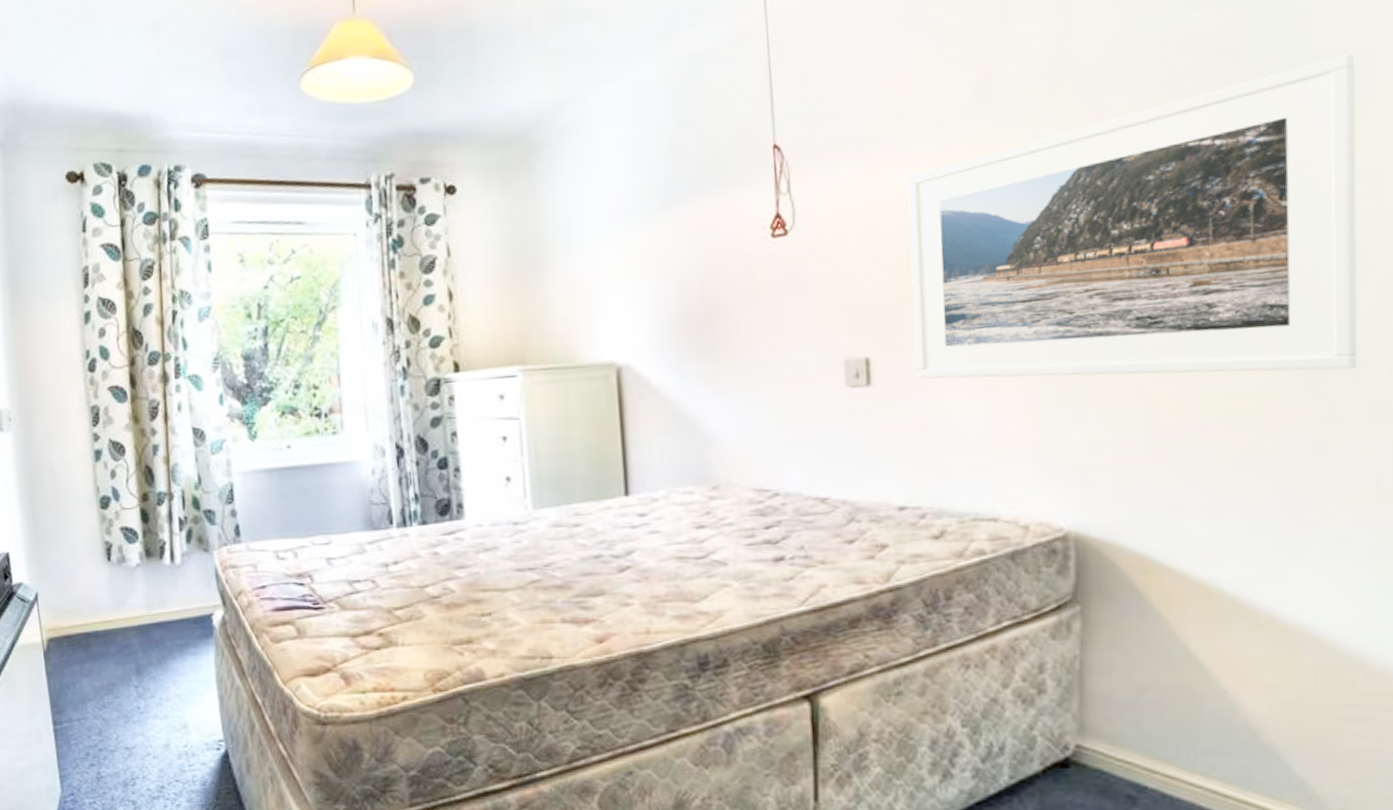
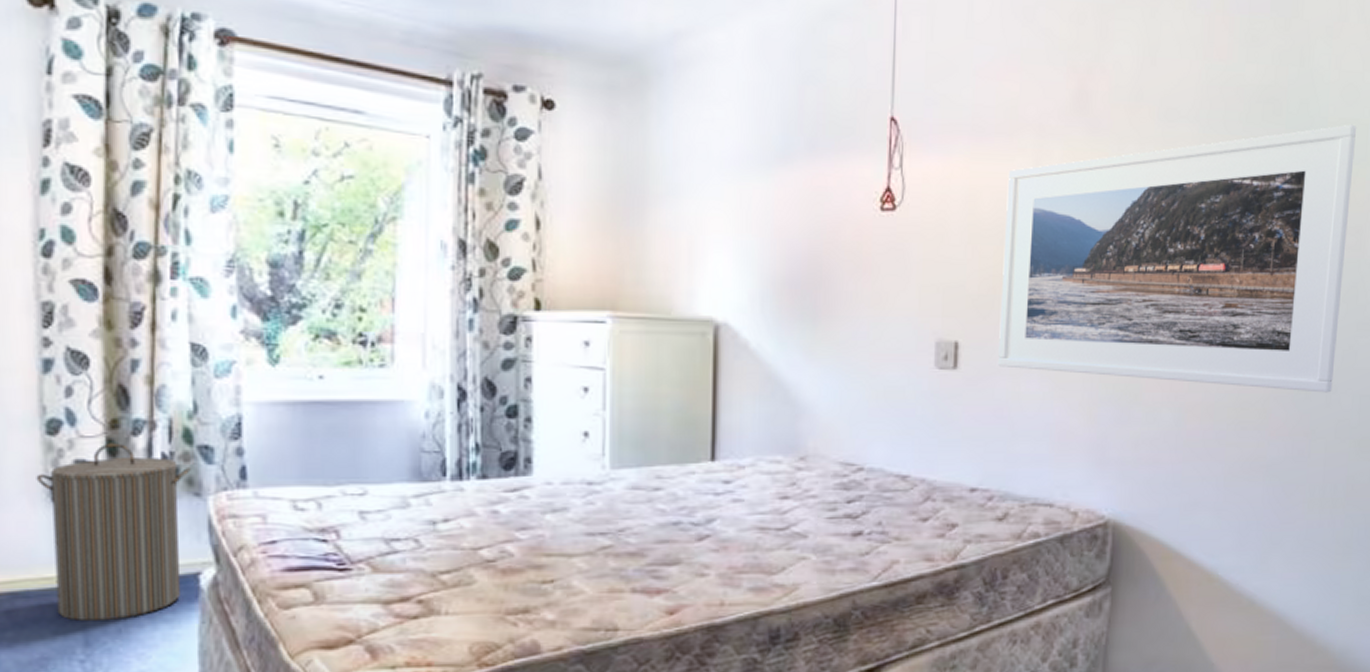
laundry hamper: none [96,512,201,655] -> present [36,443,191,622]

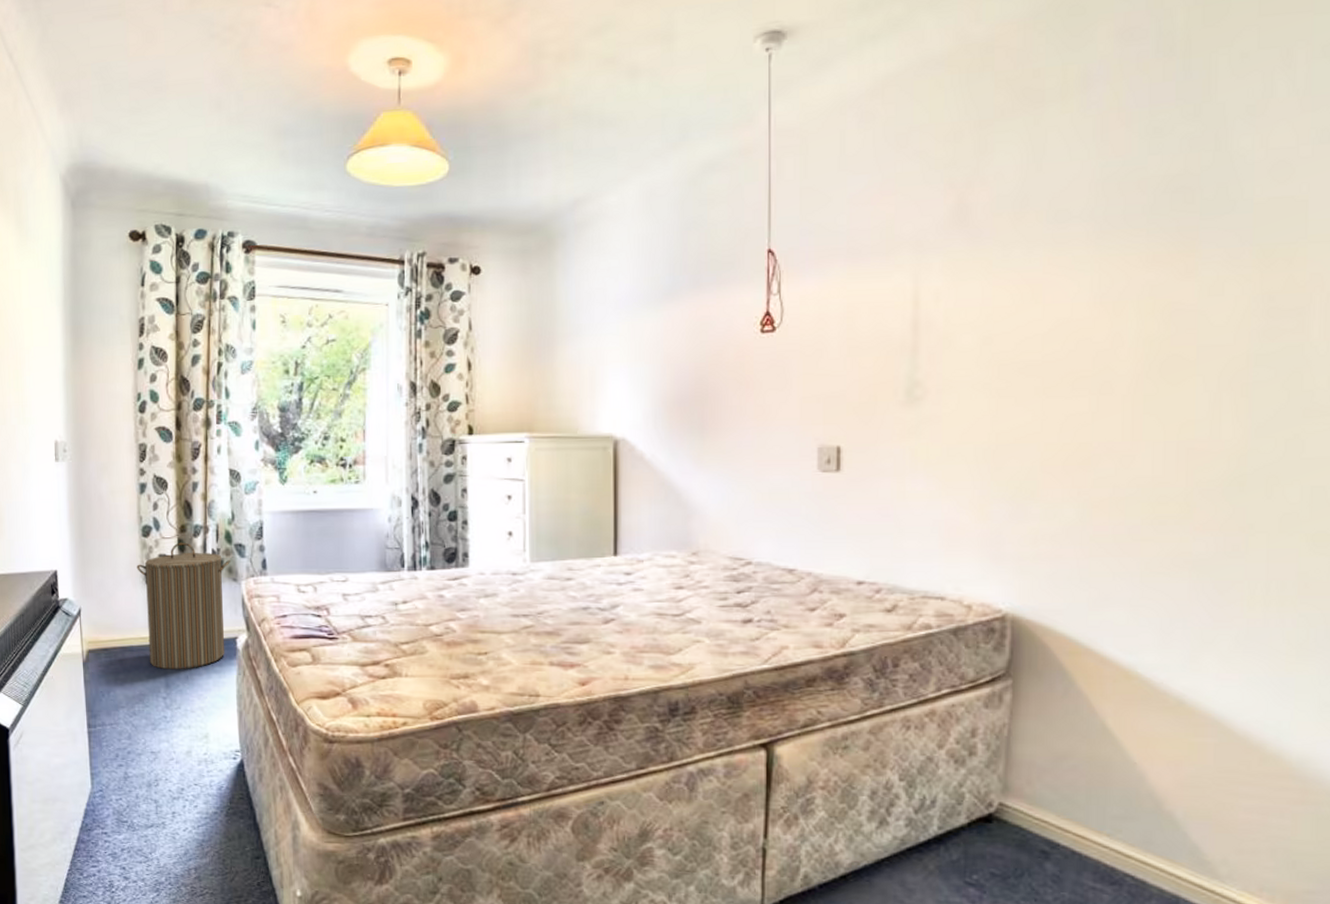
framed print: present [998,124,1356,393] -> none [882,202,1291,485]

